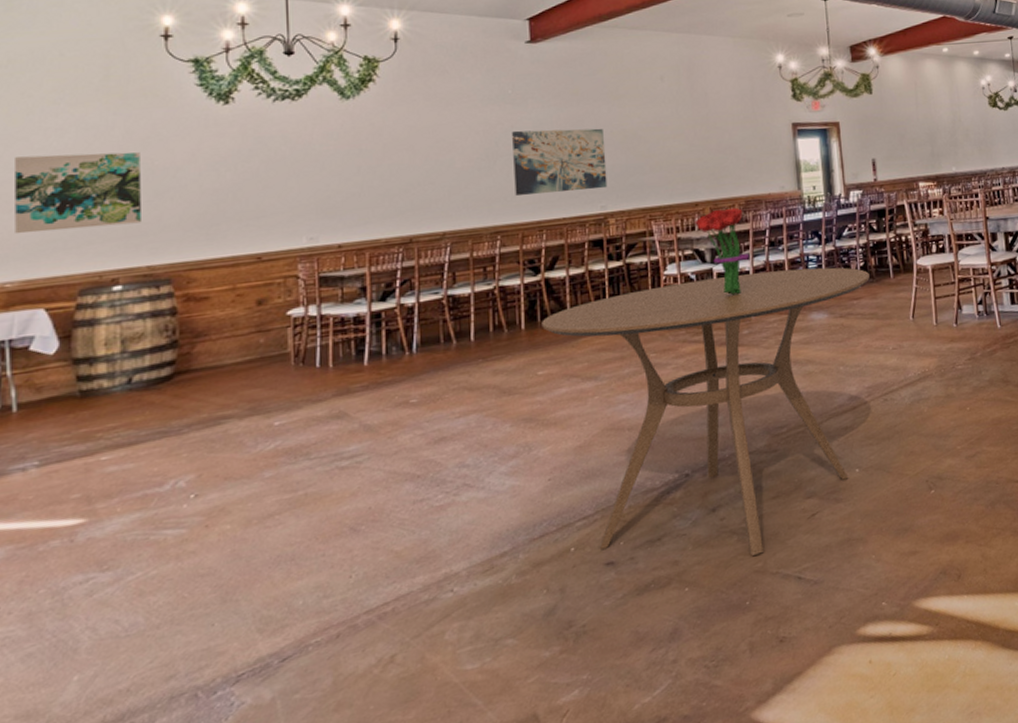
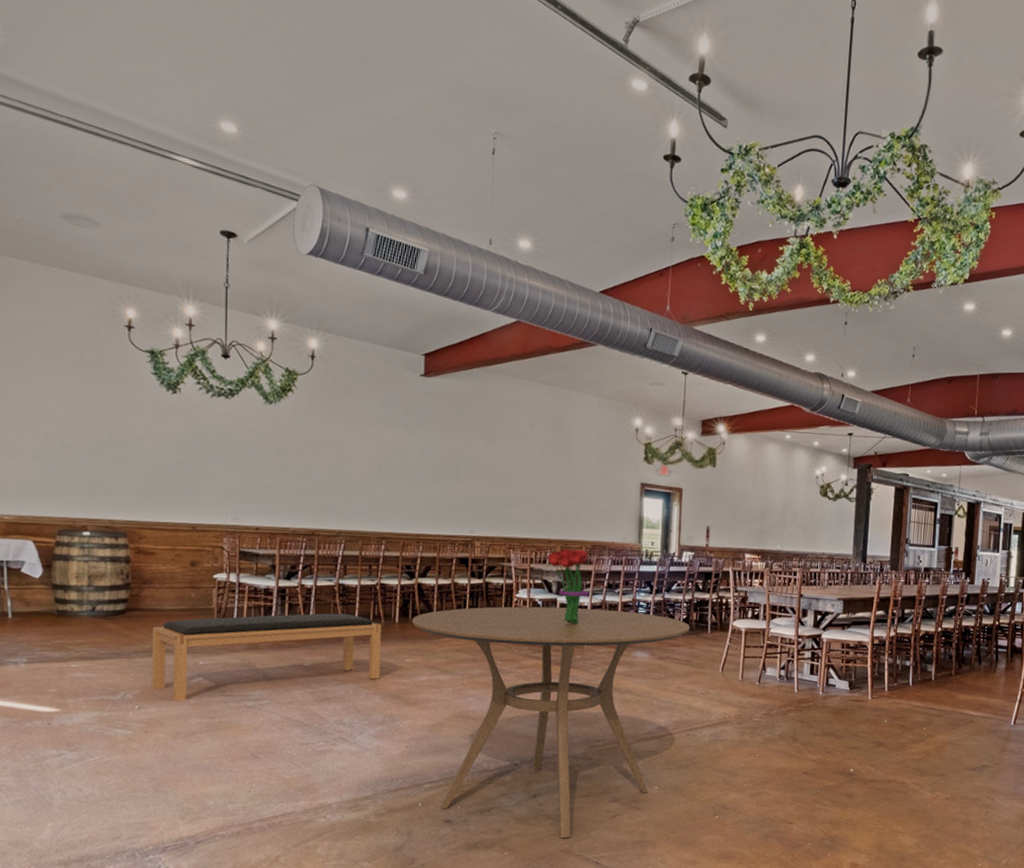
wall art: present [15,152,141,234] -> none [11,413,106,483]
bench: none [211,329,508,479] -> present [152,613,381,702]
wall art: present [512,128,608,195] -> none [400,452,479,515]

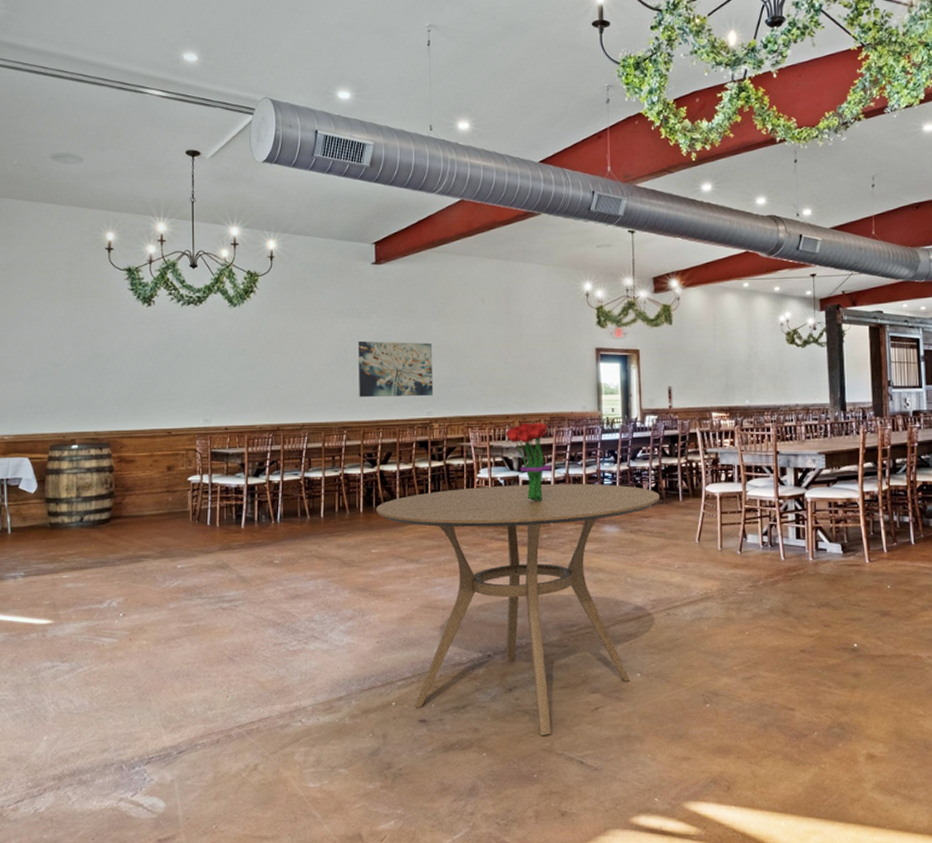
bench: present [152,613,381,702] -> none [135,507,347,607]
wall art: none [400,452,479,515] -> present [358,340,434,398]

